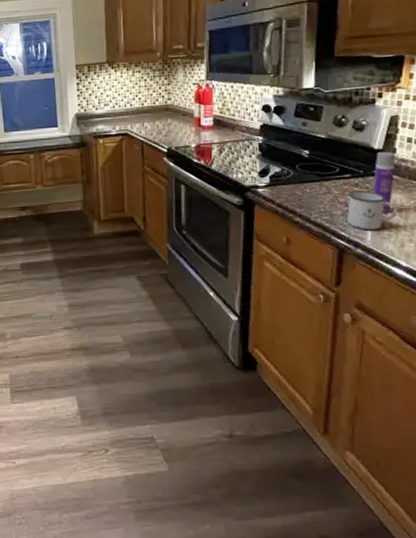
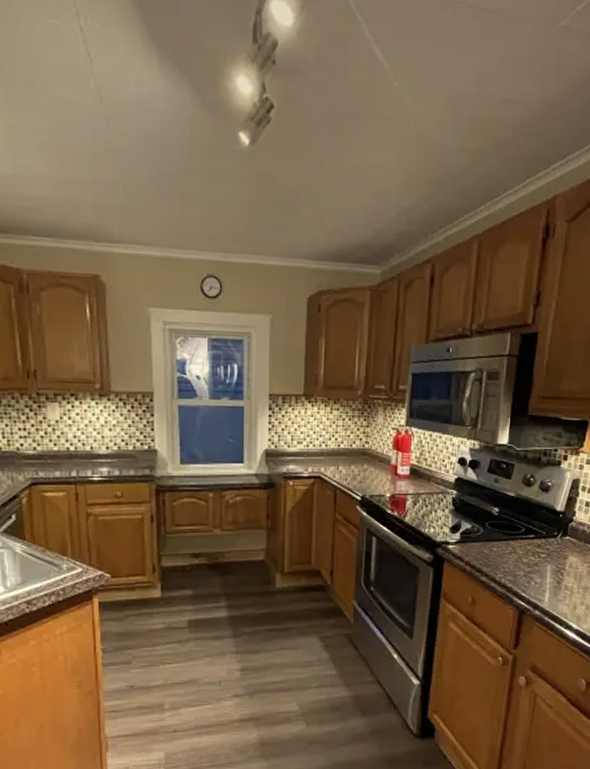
mug: present [347,191,398,231] -> none [529,553,574,592]
aerosol can: present [372,151,396,213] -> none [552,513,575,575]

